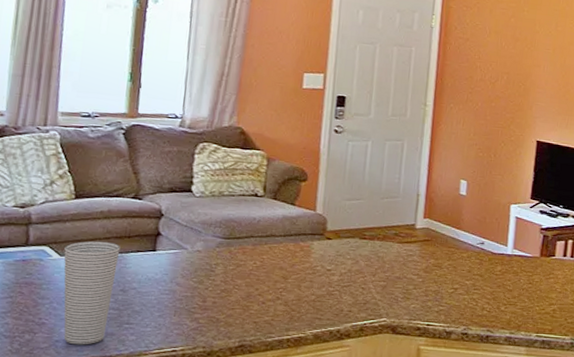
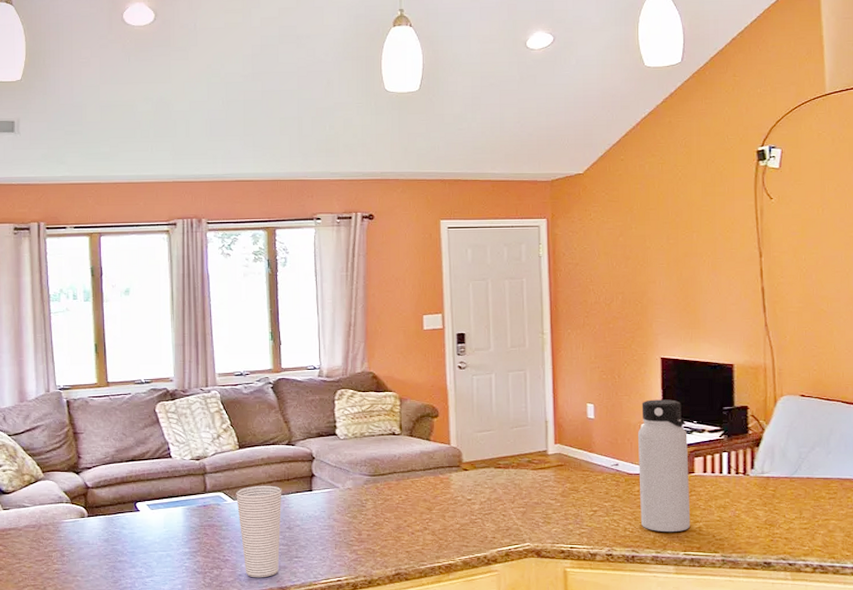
water bottle: none [499,181,553,314] -> present [638,399,691,533]

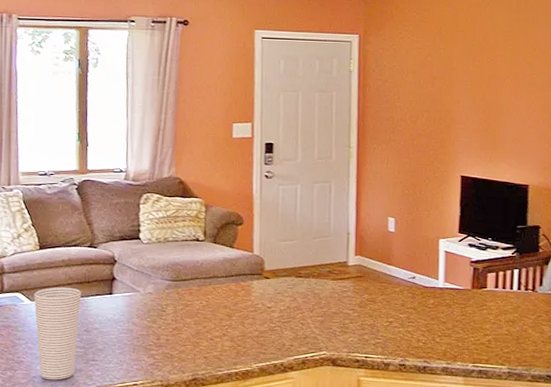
water bottle: present [638,399,691,533] -> none [433,216,482,345]

